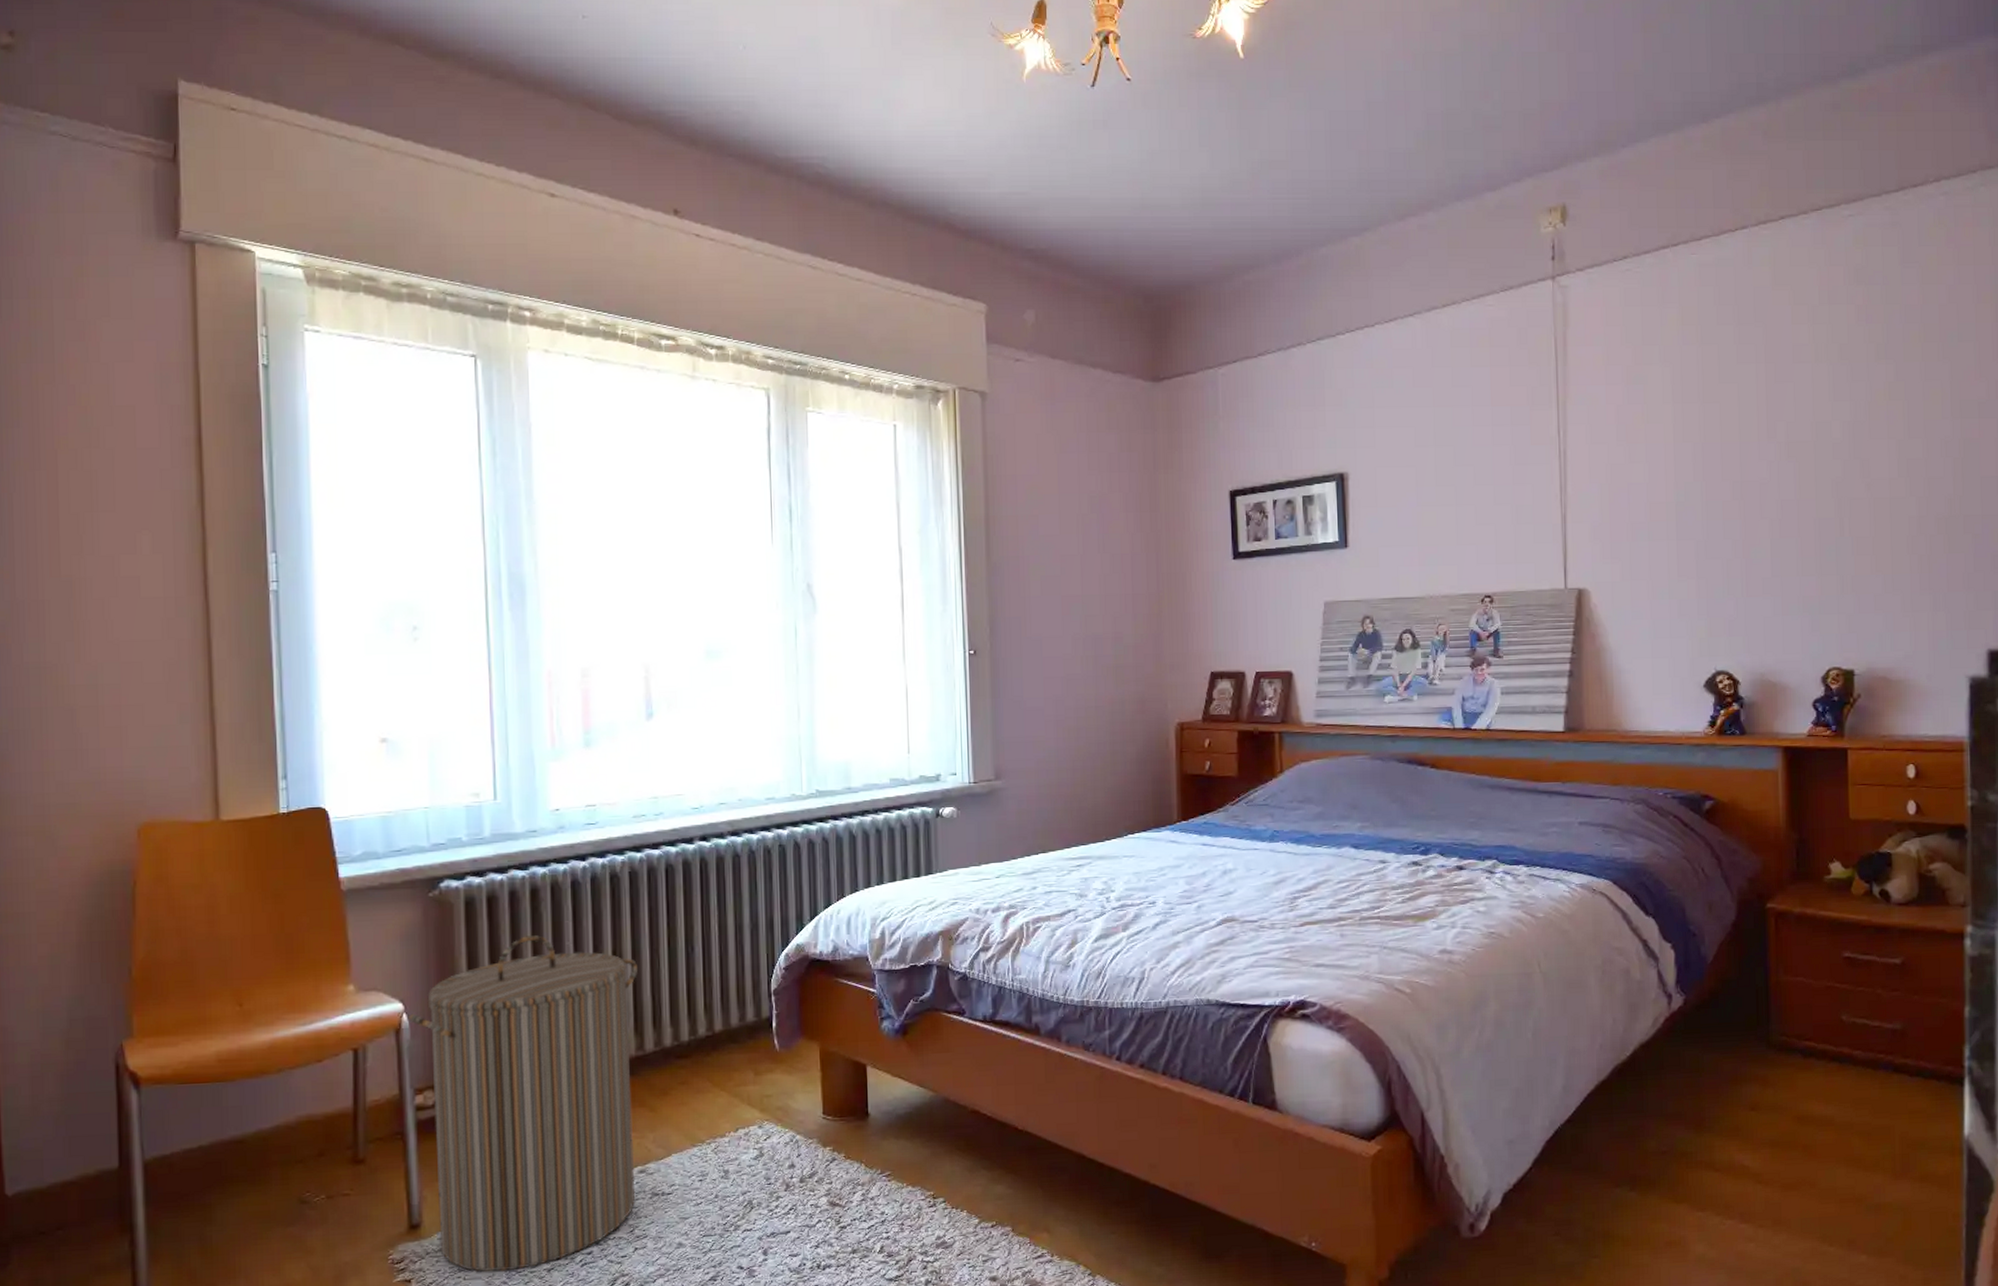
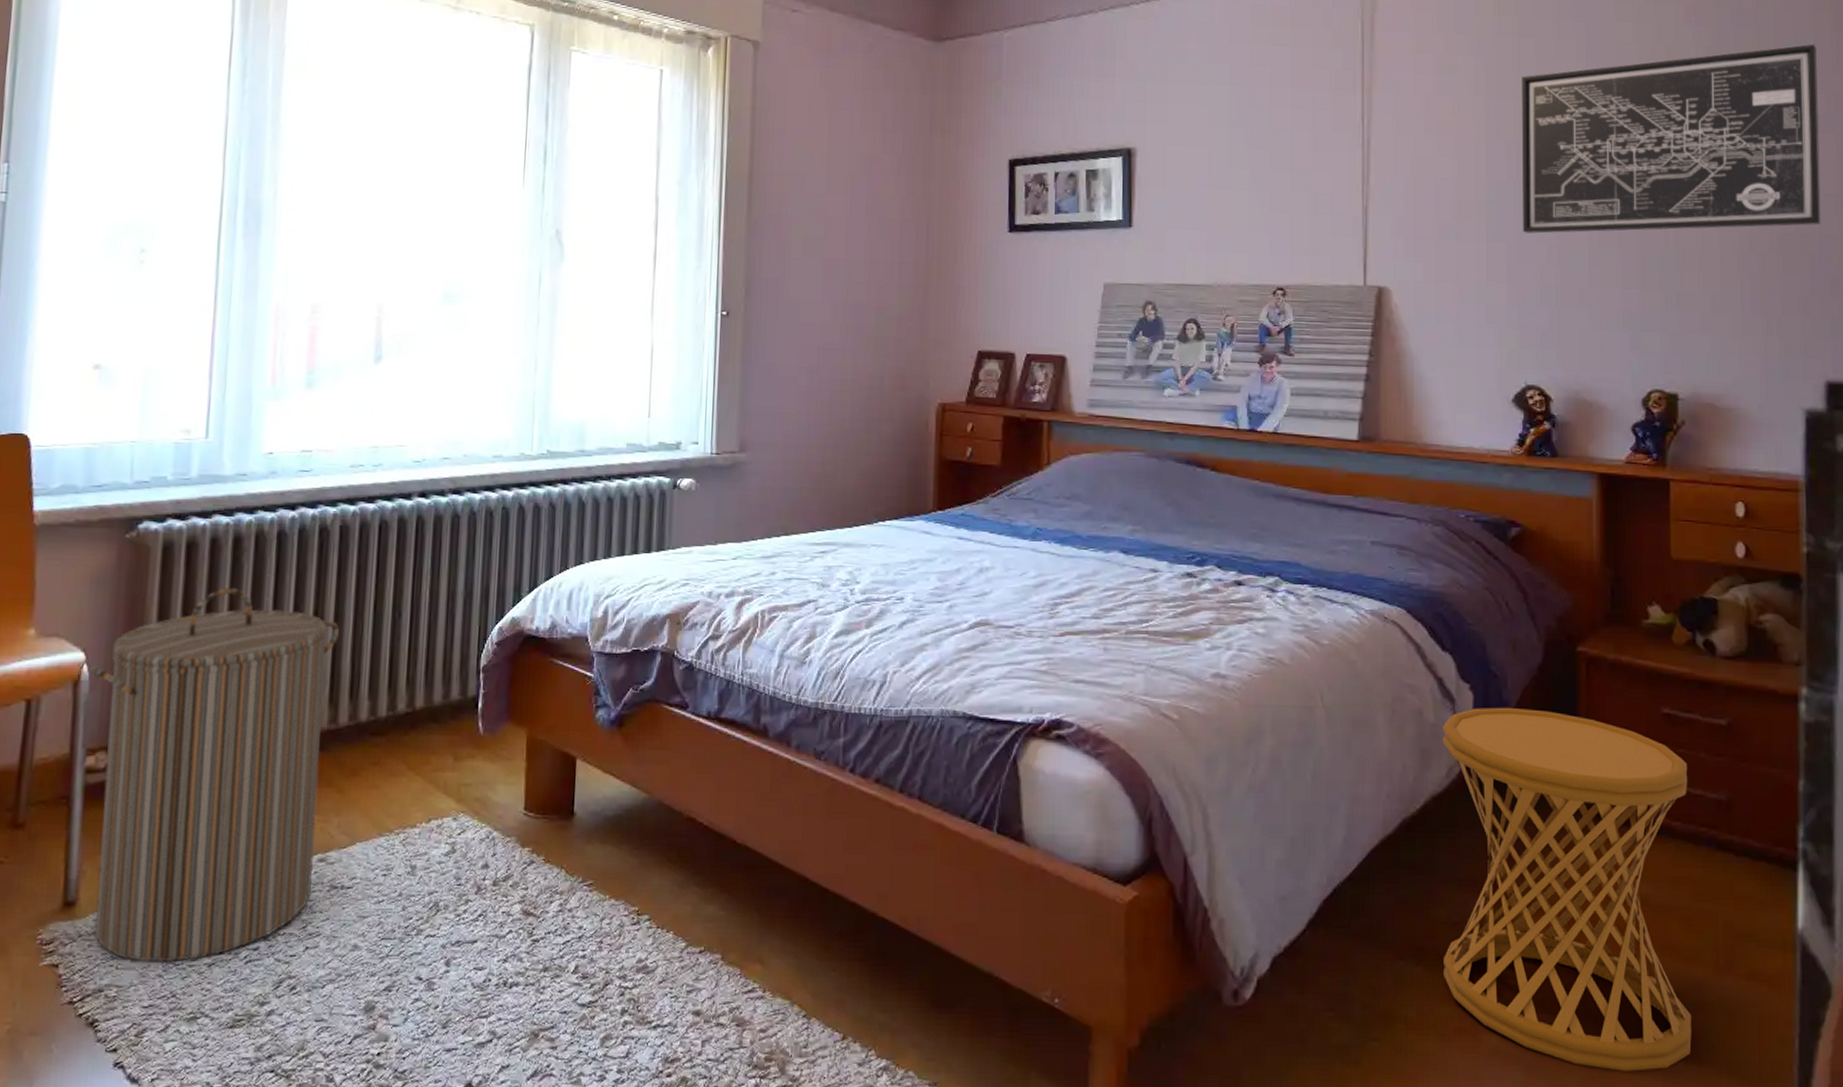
side table: none [1648,961,1873,1267] -> present [1443,707,1692,1071]
wall art: none [1706,335,1983,530] -> present [1522,44,1821,234]

